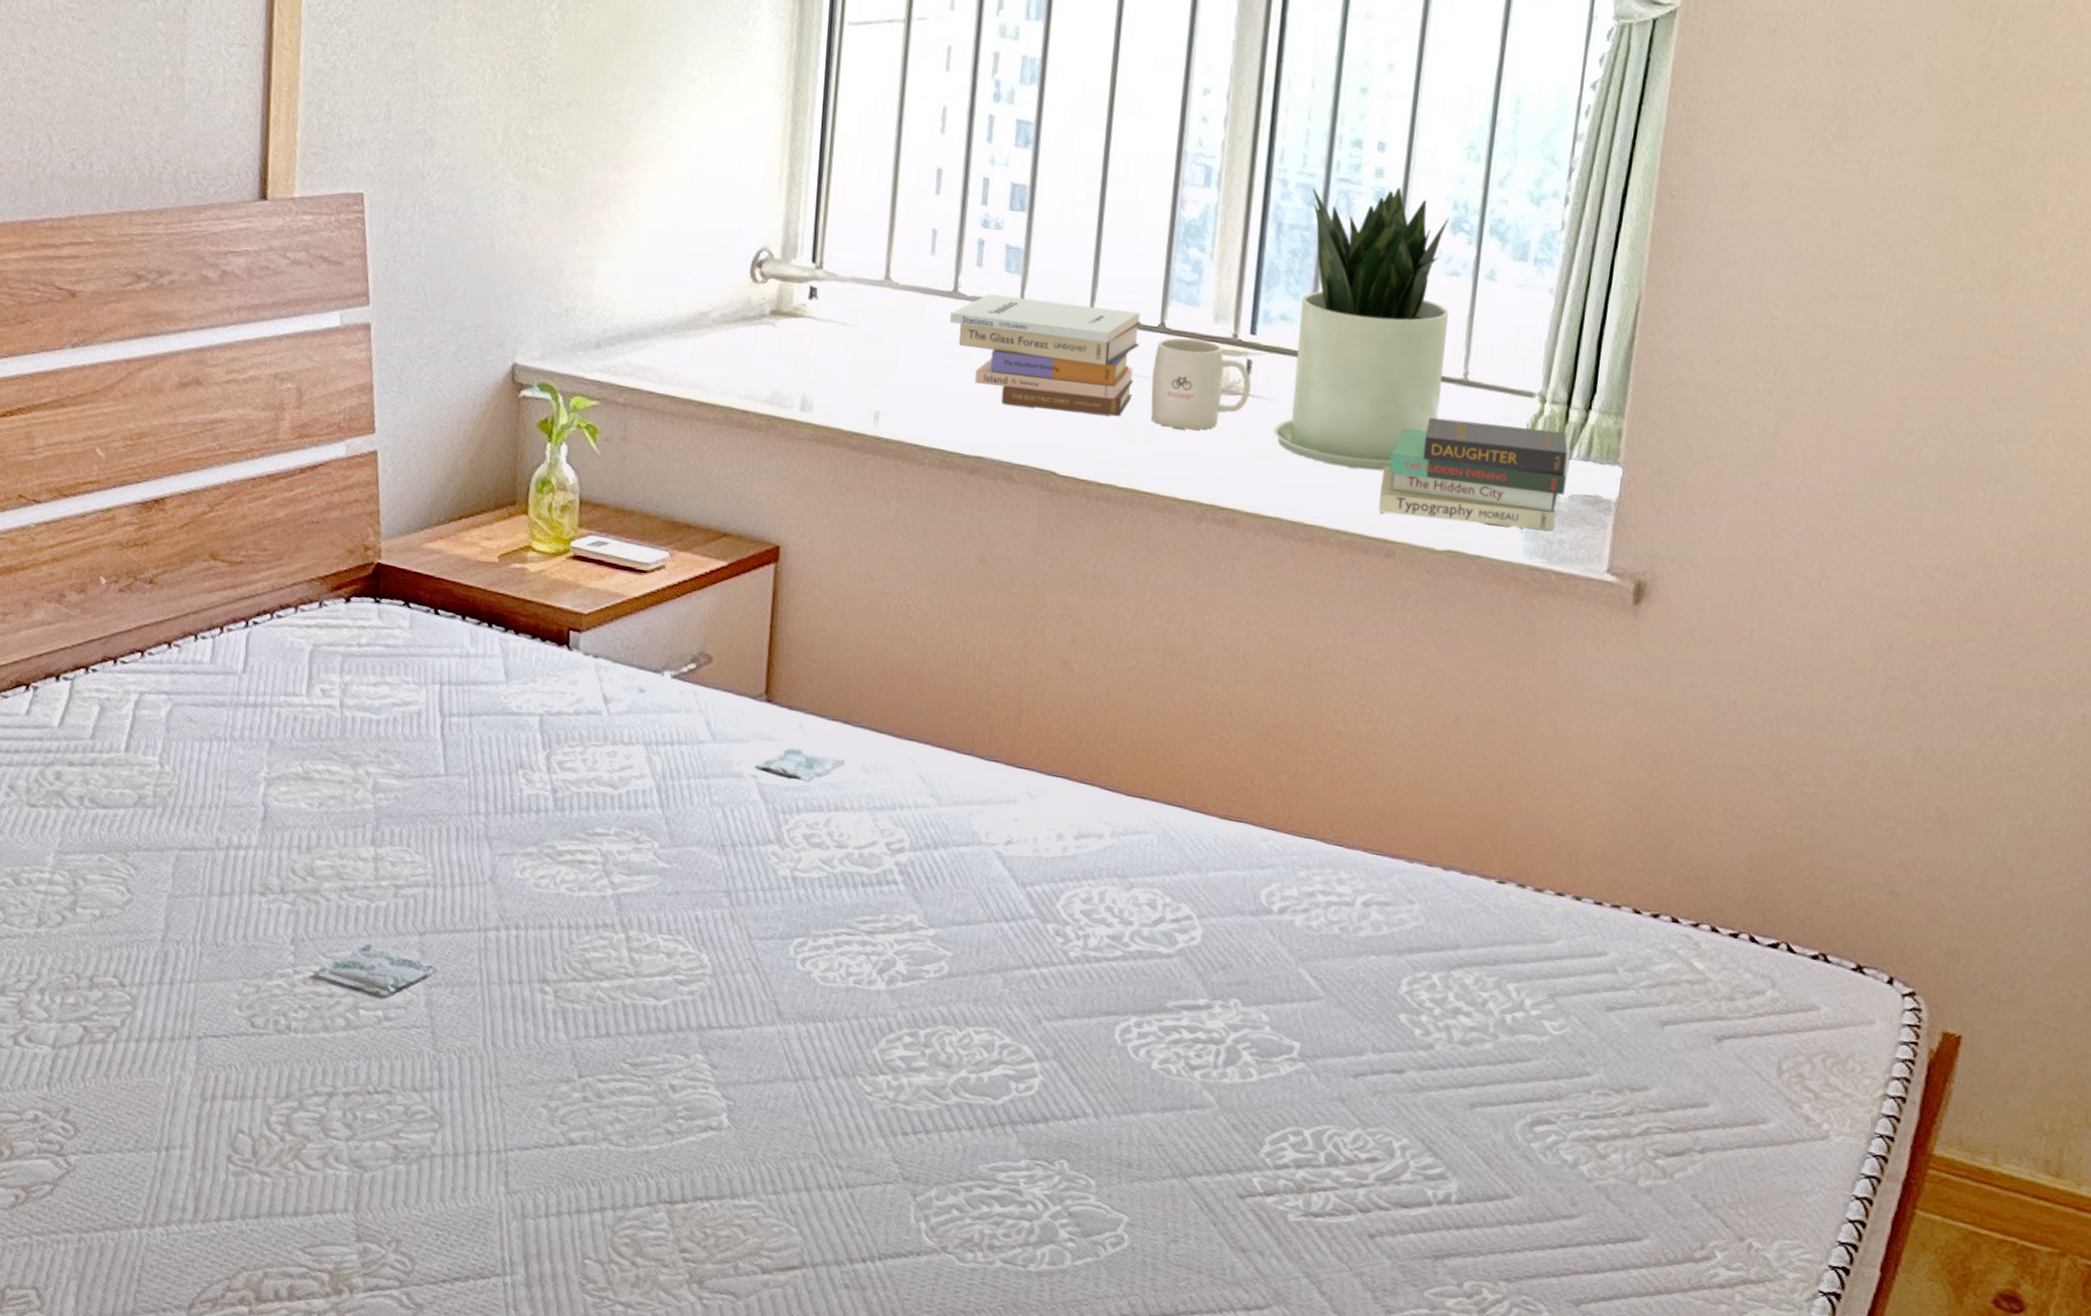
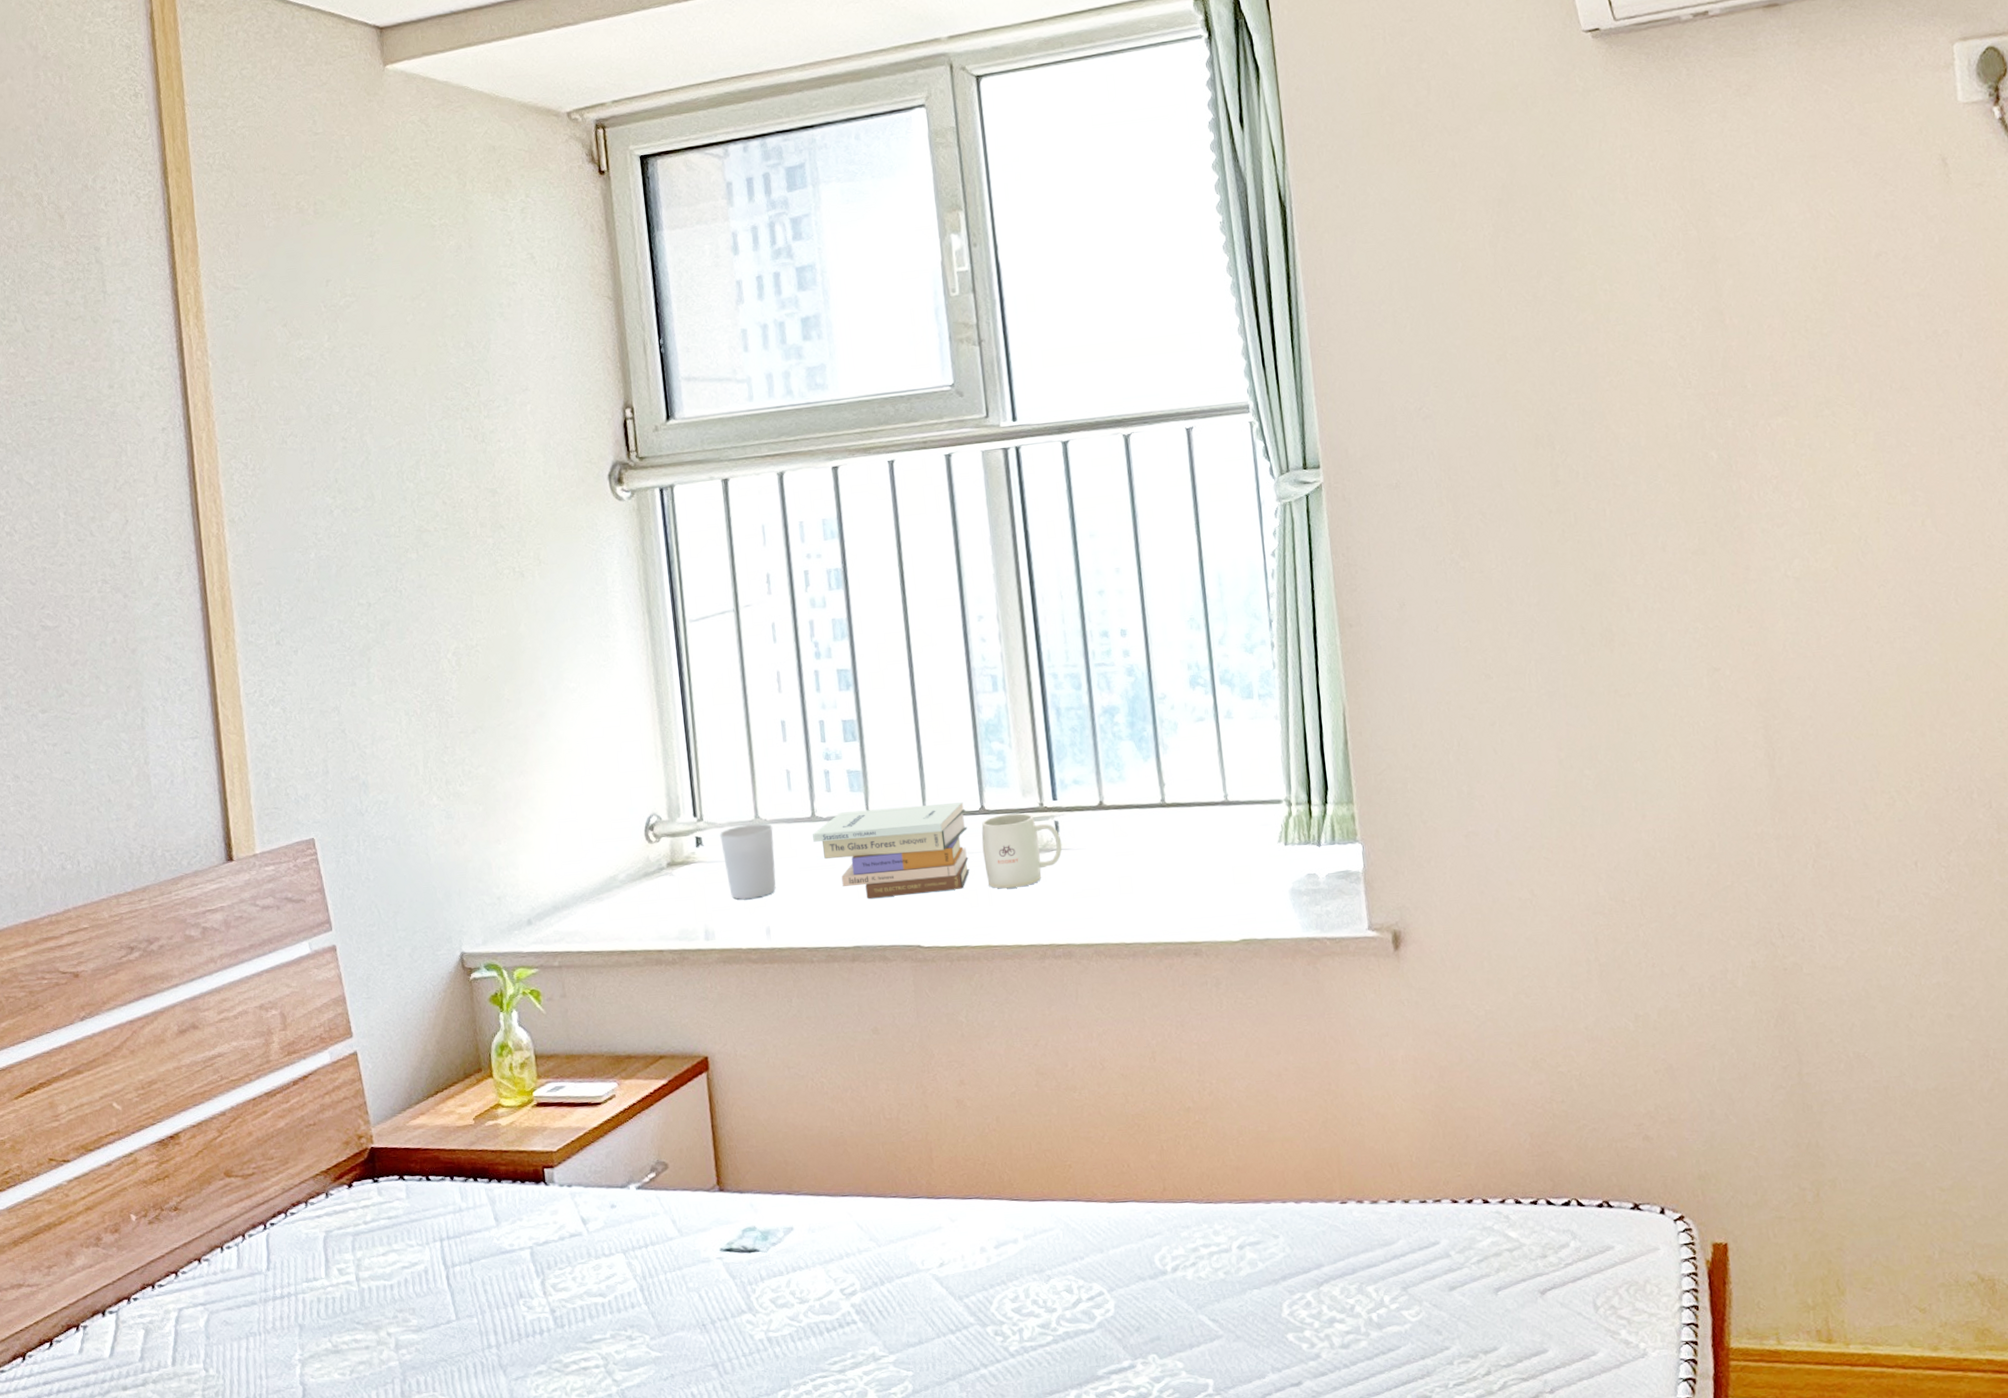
candle holder: none [839,284,904,374] -> present [720,823,776,899]
planter: present [1273,188,1449,471] -> none [1078,662,1212,891]
books: present [1379,417,1571,532] -> none [1178,825,1322,921]

